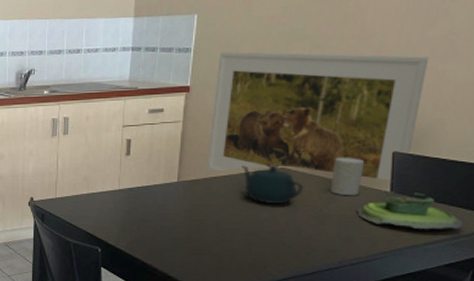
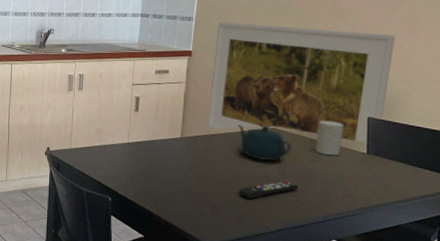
remote control: none [241,226,310,246] -> present [238,181,298,200]
plant pot: present [357,191,463,230] -> none [339,153,430,189]

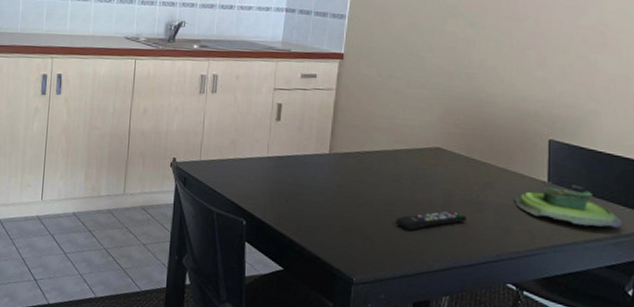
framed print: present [207,21,396,143] -> none [360,21,581,170]
teapot: present [238,124,292,161] -> none [396,141,460,186]
cup: present [315,120,344,156] -> none [486,141,521,184]
plant pot: none [339,153,430,189] -> present [515,181,623,228]

